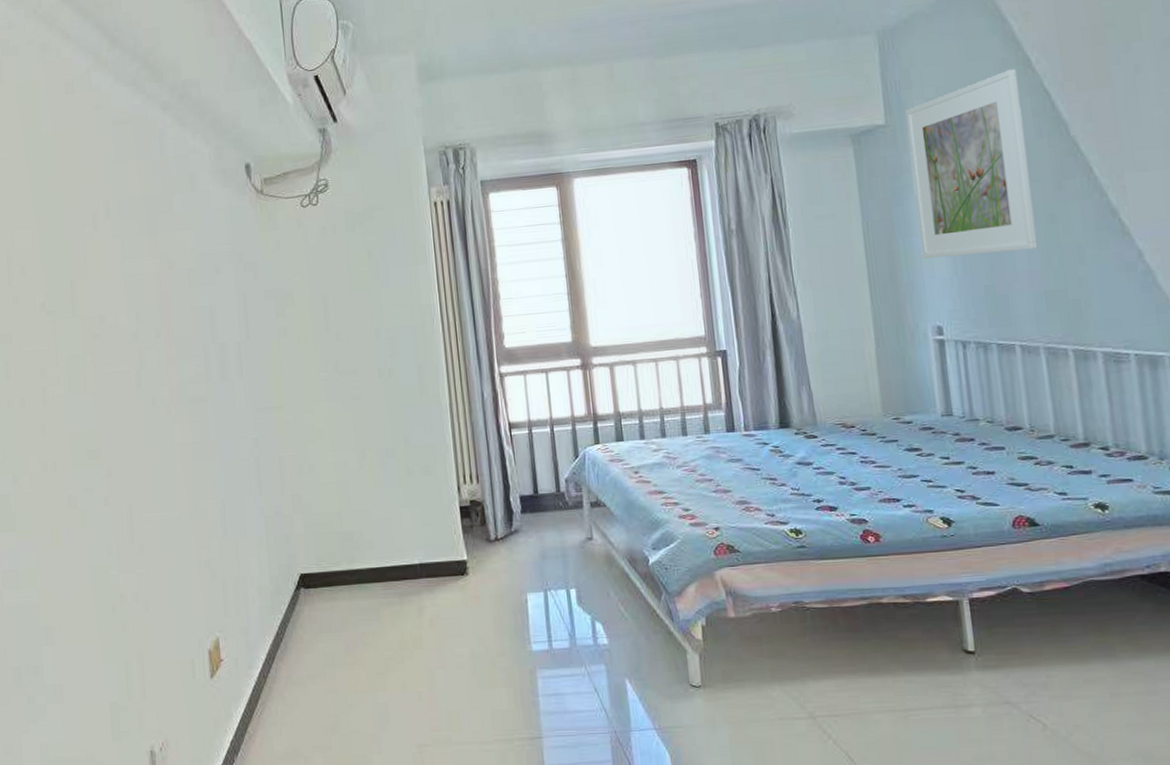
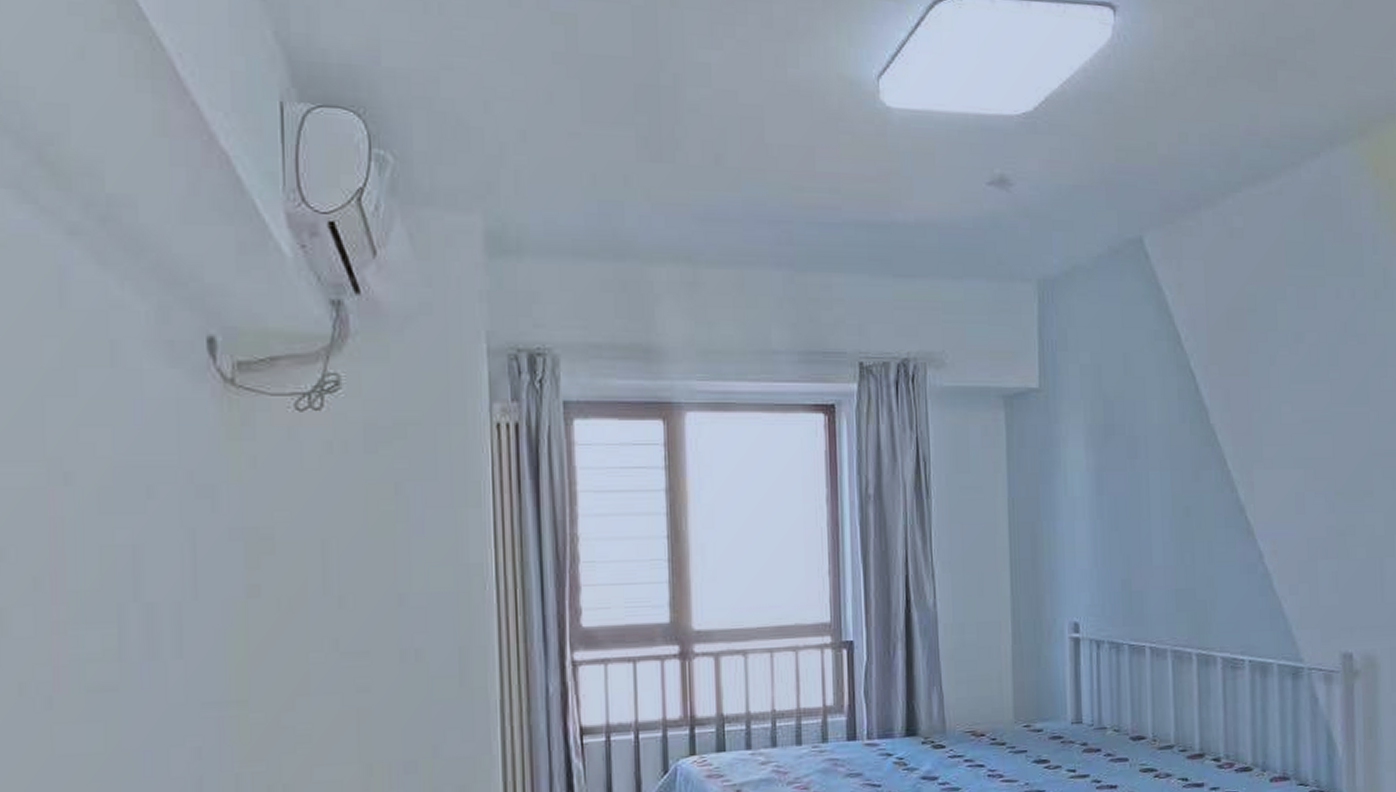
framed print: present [905,69,1038,259] -> none [1059,344,1173,546]

